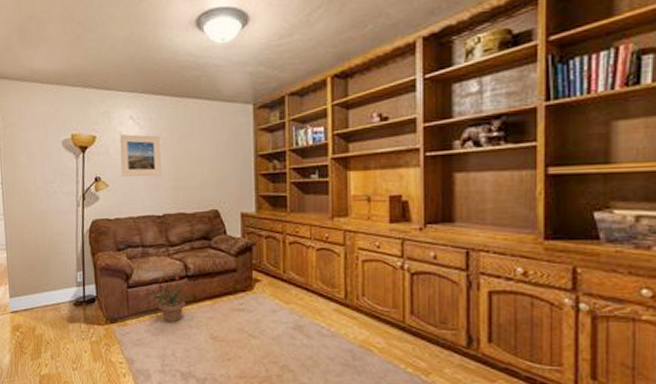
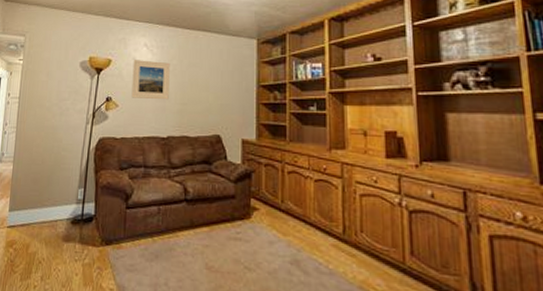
potted plant: present [152,275,189,322] -> none [149,198,187,248]

